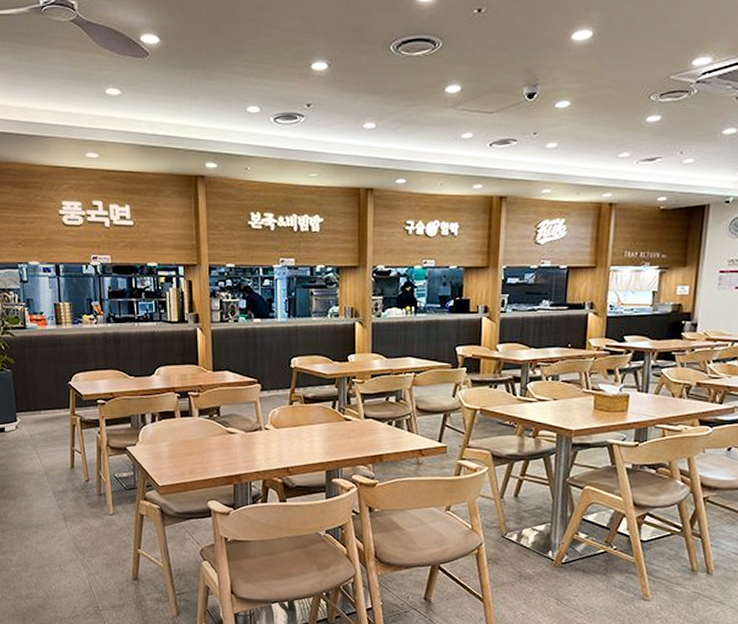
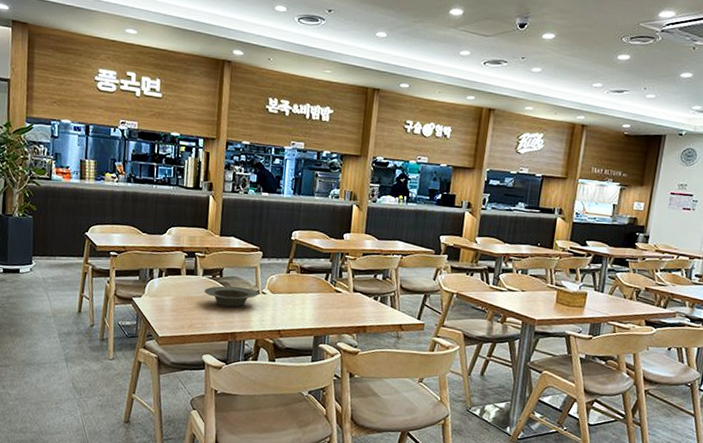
bowl: none [202,424,261,447] -> present [204,285,258,307]

